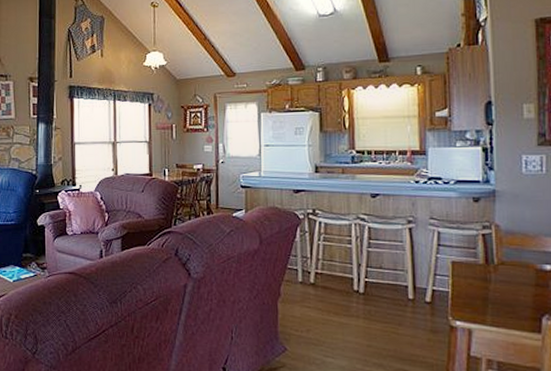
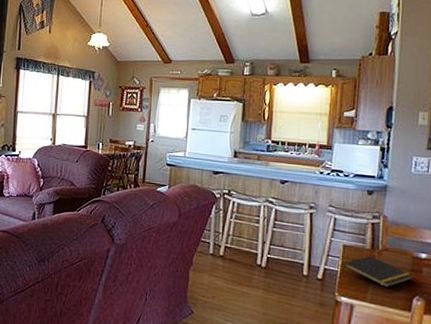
notepad: none [453,271,540,308] -> present [342,255,414,288]

